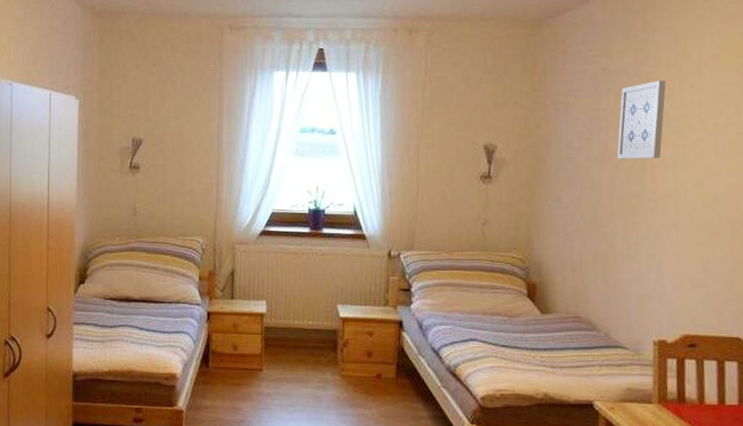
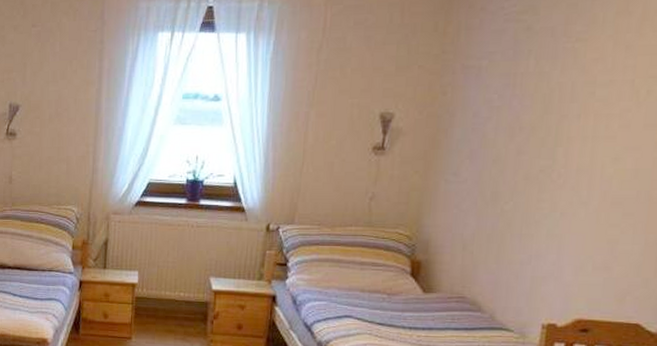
wall art: present [617,80,666,159] -> none [529,41,599,130]

